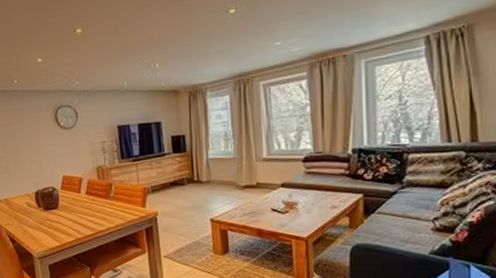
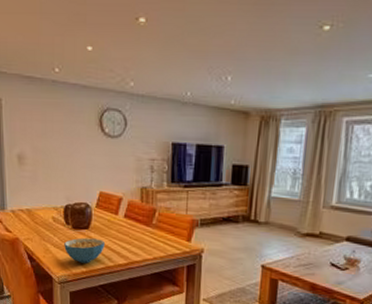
cereal bowl: none [39,216,73,239] -> present [64,237,104,263]

